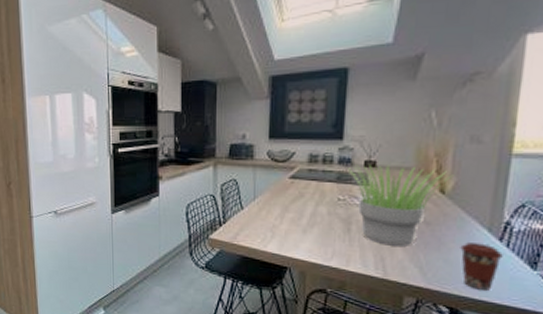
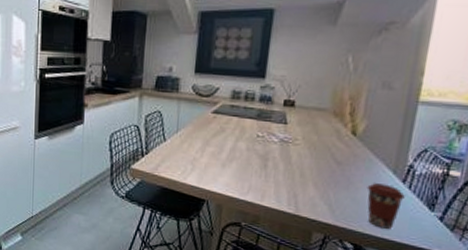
potted plant: present [347,165,452,246] -> none [267,103,364,184]

